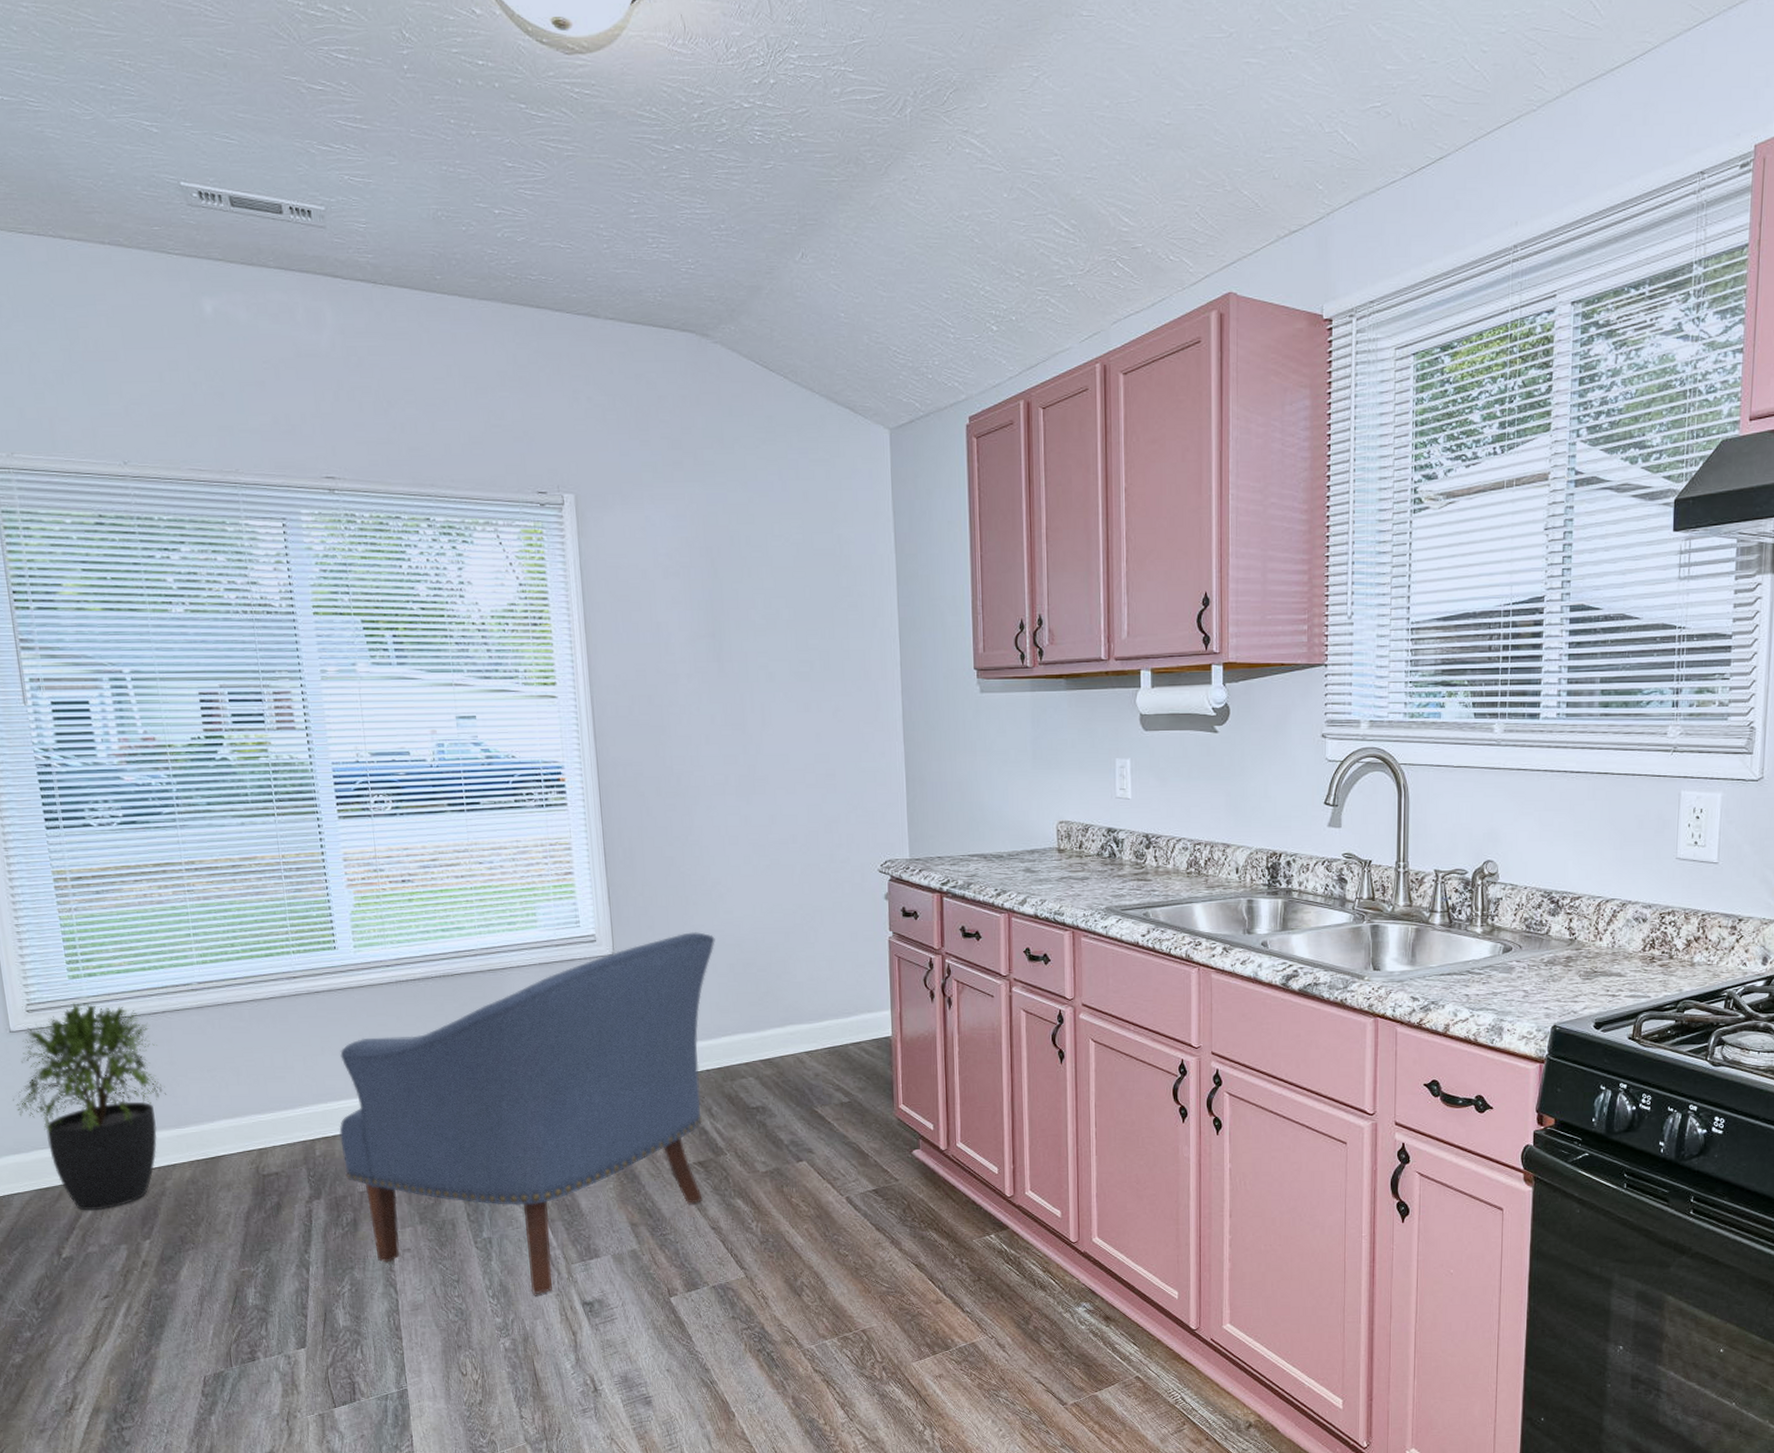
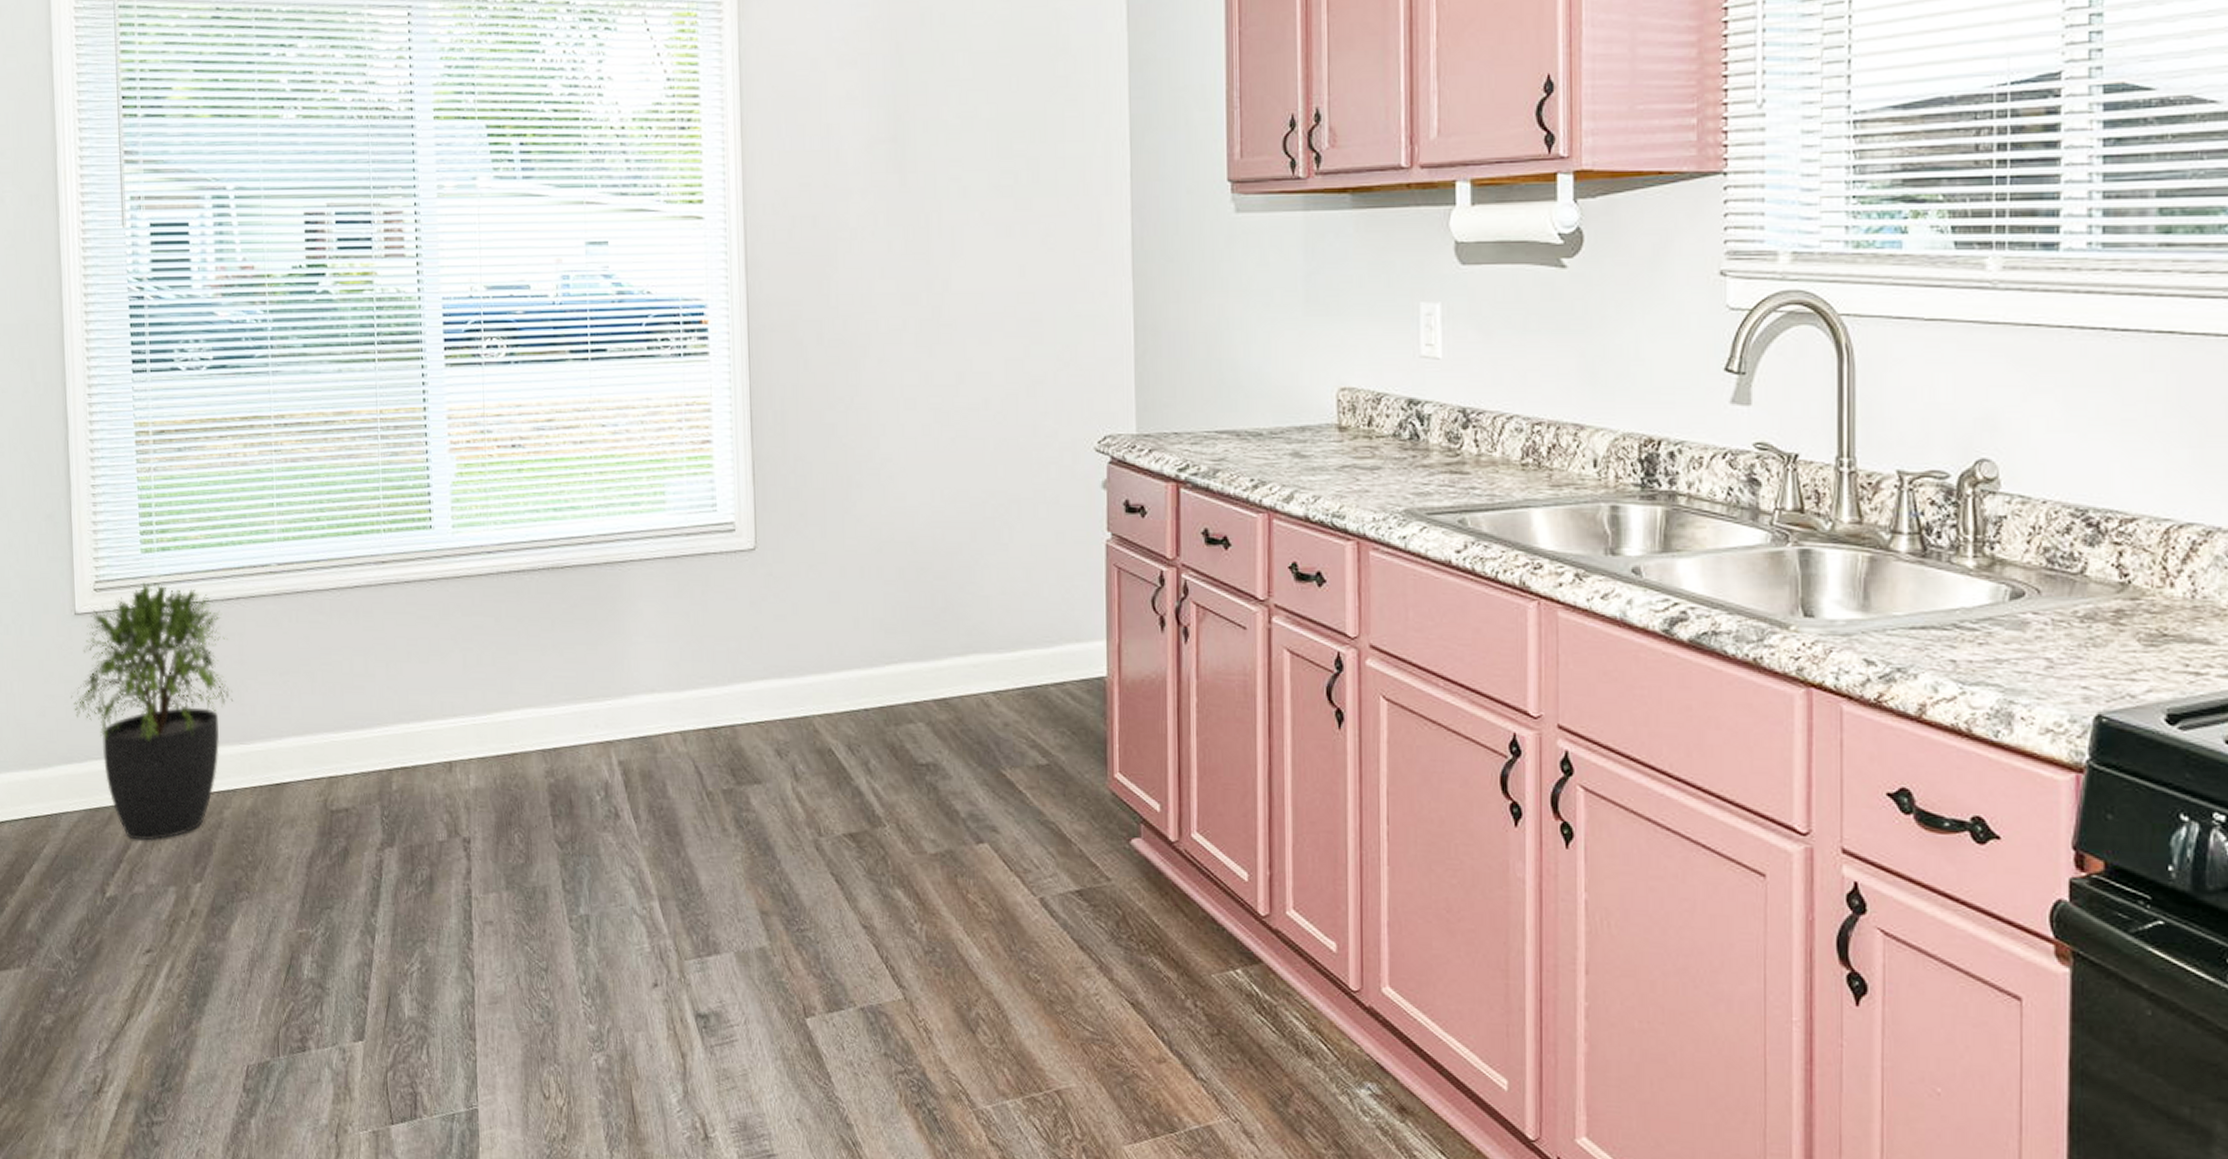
chair: present [339,932,715,1295] -> none [421,523,882,998]

